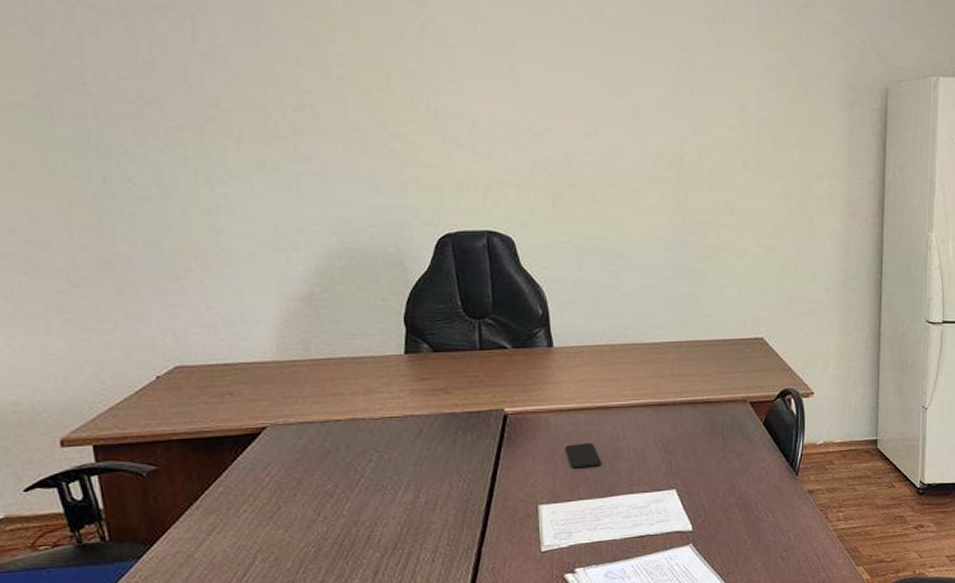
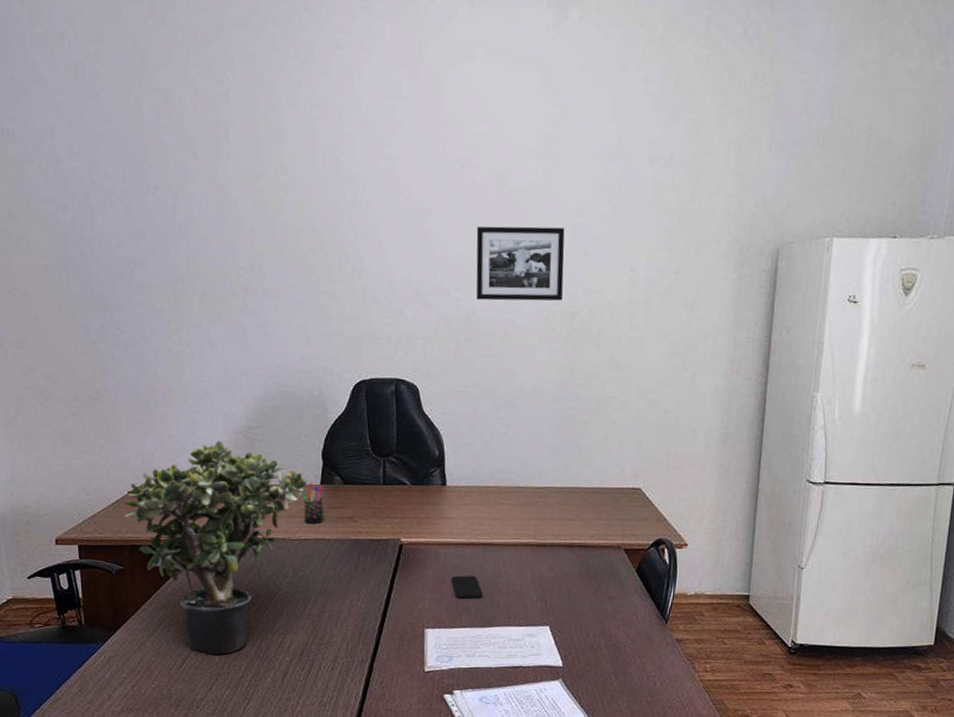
potted plant: none [153,310,389,560] -> present [124,440,308,655]
pen holder: none [382,352,412,399] -> present [301,482,324,524]
picture frame: none [570,60,669,143] -> present [476,226,565,301]

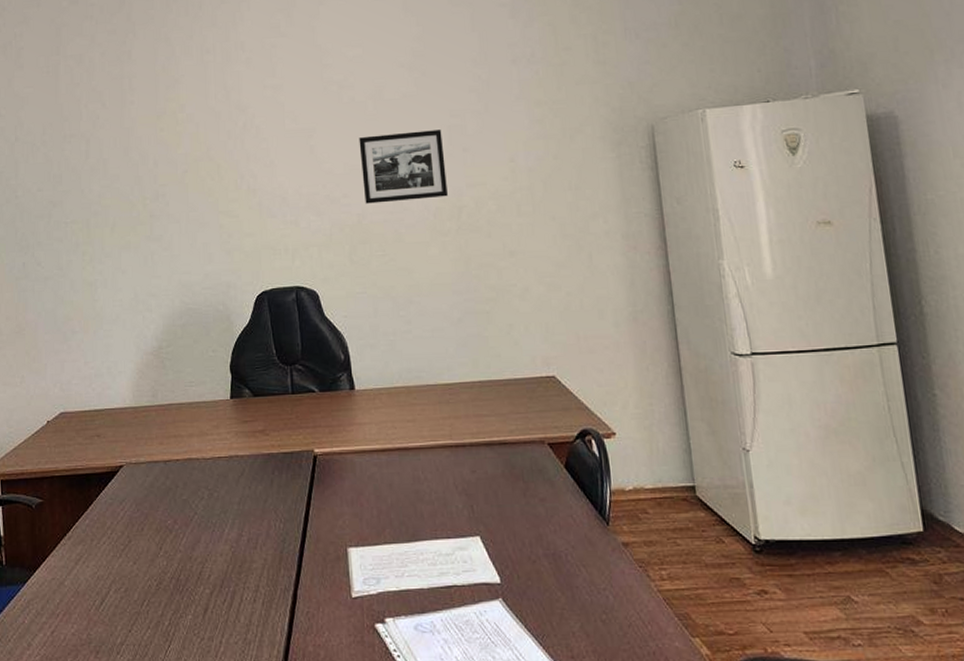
potted plant: present [124,440,308,655] -> none [43,363,218,592]
pen holder: present [301,482,324,524] -> none [212,397,236,440]
smartphone: present [451,575,483,599] -> none [369,485,405,511]

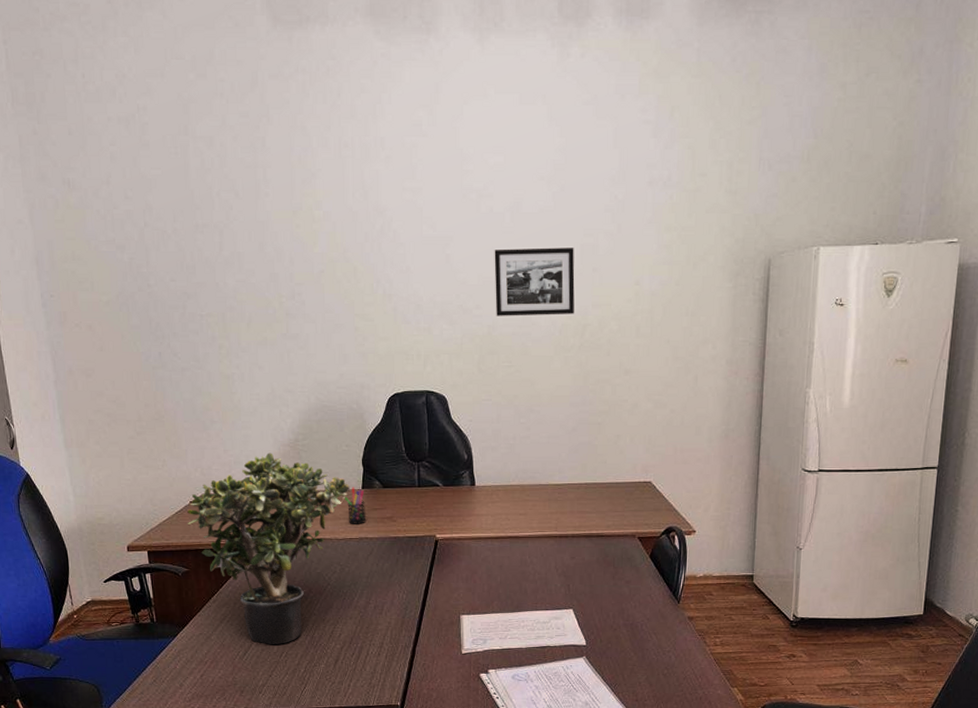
potted plant: none [43,363,218,592] -> present [187,453,351,645]
pen holder: none [212,397,236,440] -> present [345,487,367,524]

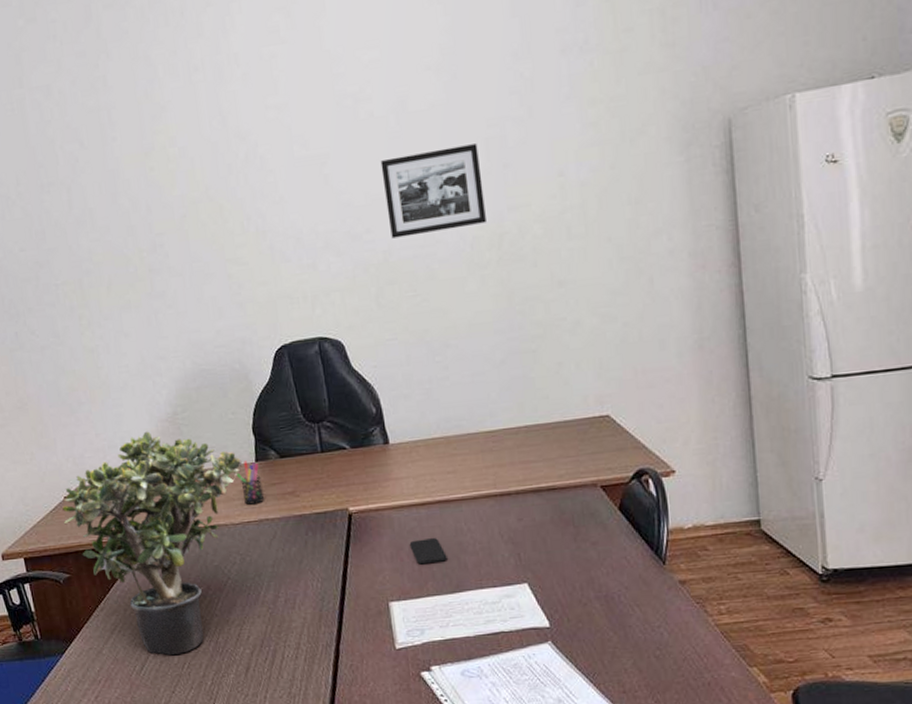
smartphone: none [482,566,512,587] -> present [409,538,447,565]

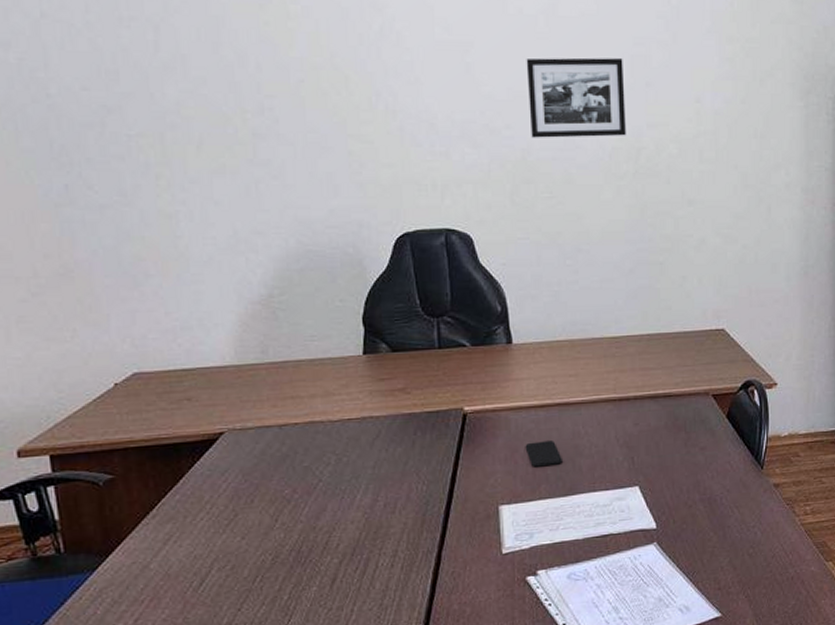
potted plant: present [62,431,243,656] -> none [110,313,348,568]
pen holder: present [237,460,265,505] -> none [340,352,371,401]

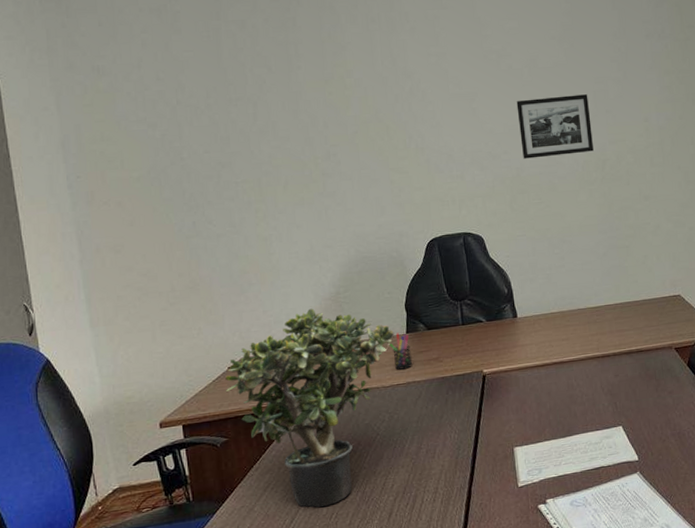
potted plant: none [110,313,348,568] -> present [225,308,395,508]
pen holder: none [340,352,371,401] -> present [390,332,413,370]
smartphone: present [525,441,562,467] -> none [531,393,561,415]

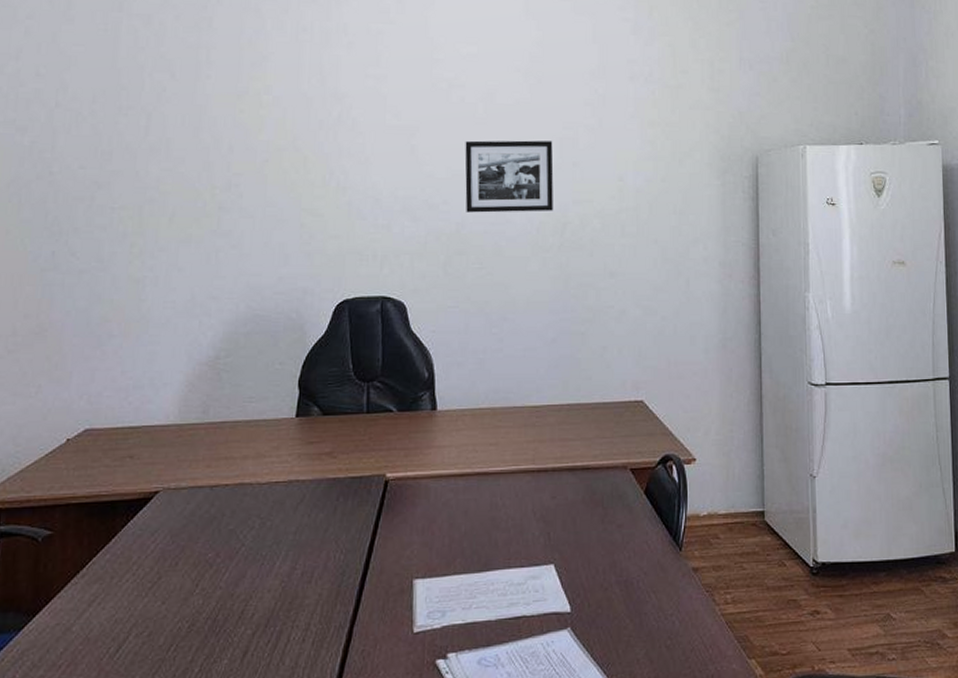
potted plant: present [225,308,395,508] -> none [59,374,282,636]
pen holder: present [390,332,413,370] -> none [273,415,299,463]

